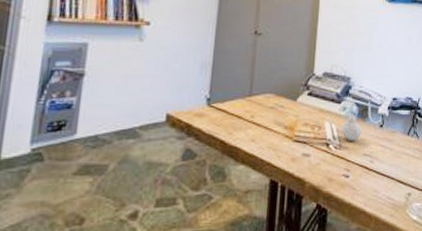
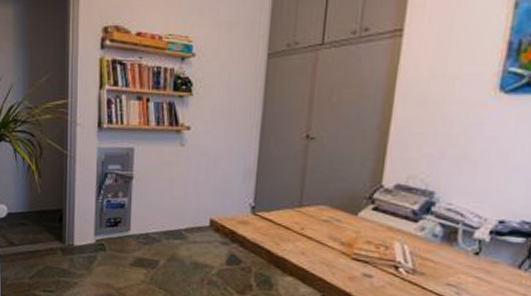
vase: present [341,112,361,141] -> none [416,233,446,268]

